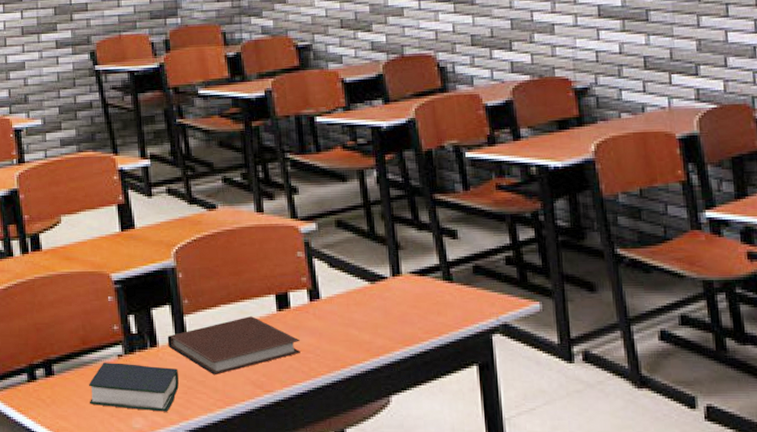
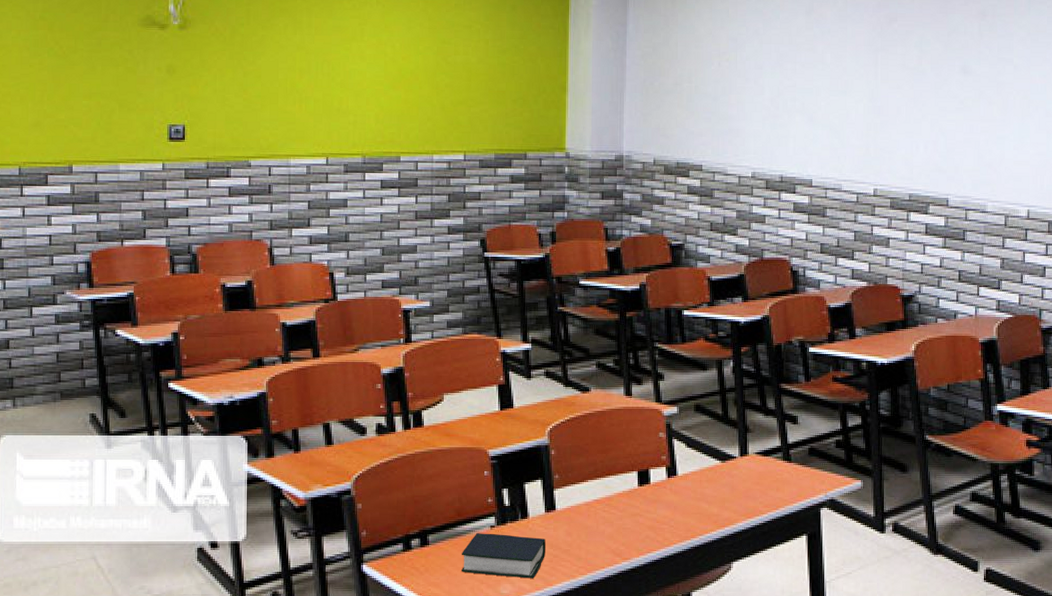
notebook: present [167,316,300,376] -> none [537,491,657,545]

